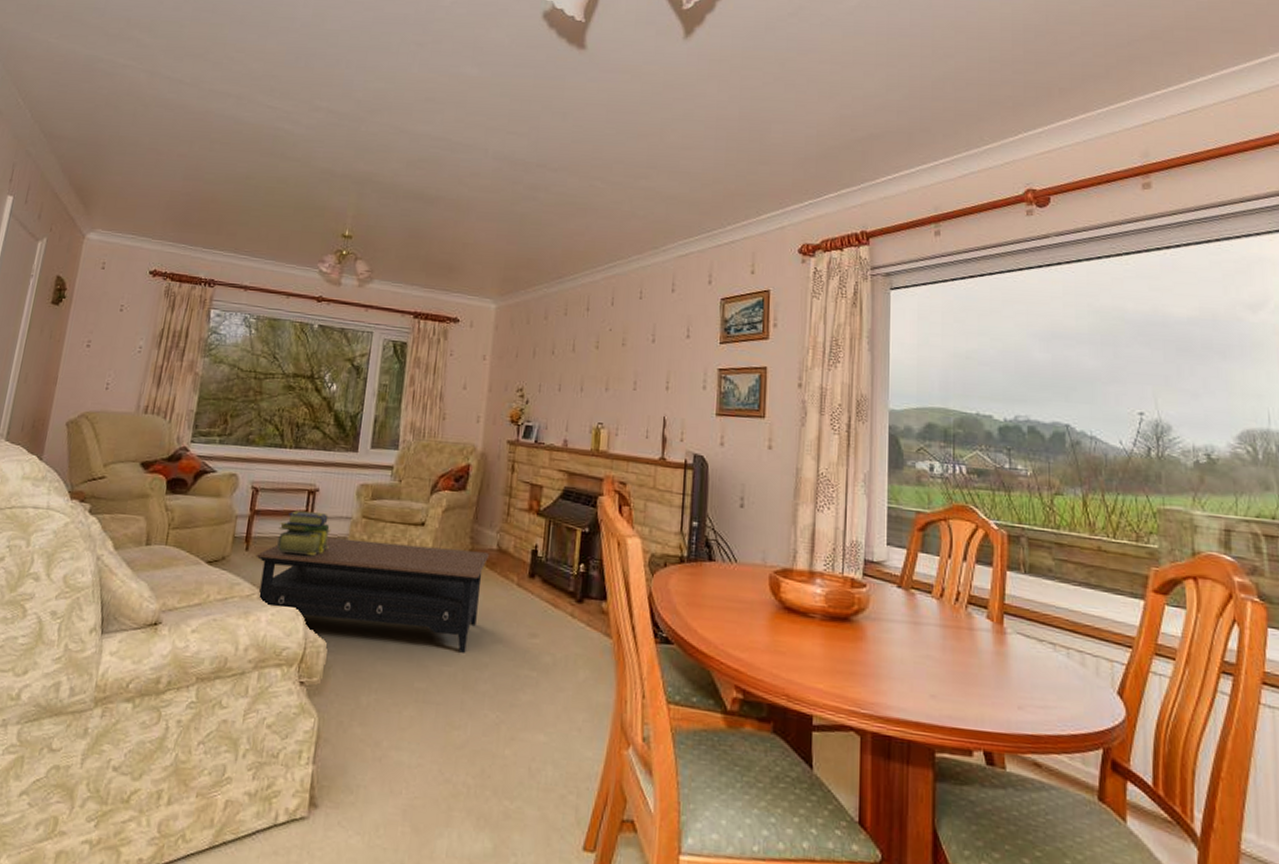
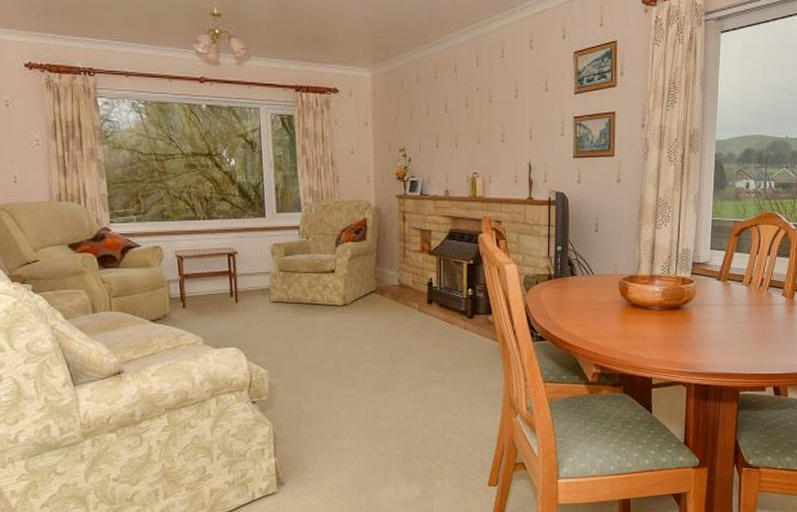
coffee table: present [256,537,490,653] -> none [193,288,393,366]
stack of books: present [277,510,331,555] -> none [207,271,255,306]

